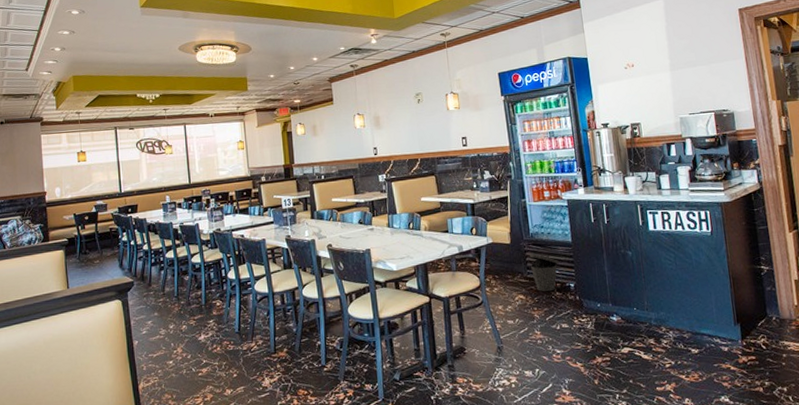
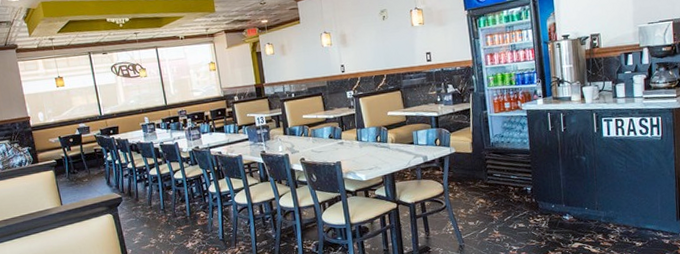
trash can: present [529,253,559,292] -> none [489,161,518,196]

